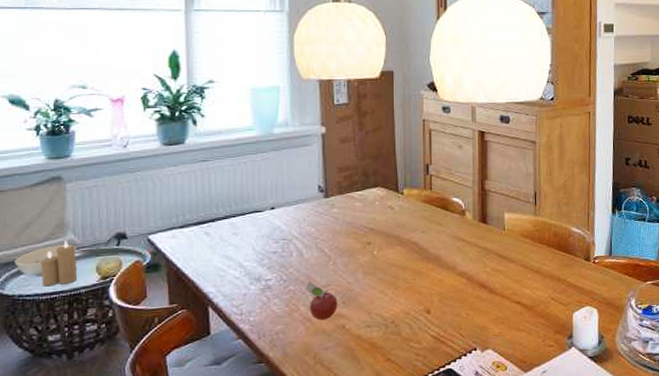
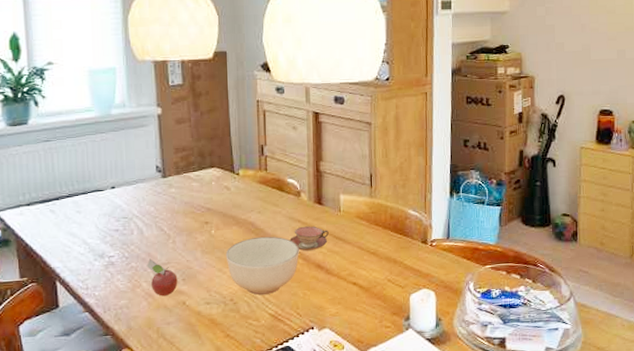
bowl: none [388,256,463,316] -> present [225,236,299,295]
teacup: none [453,245,493,271] -> present [289,226,329,251]

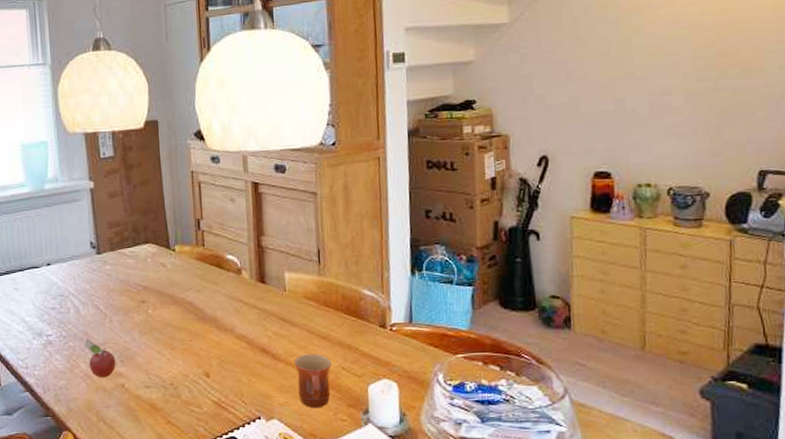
bowl: present [225,236,299,295] -> none [164,317,242,379]
teacup: present [289,226,329,251] -> none [231,306,274,334]
mug: none [345,268,379,317] -> present [293,354,331,408]

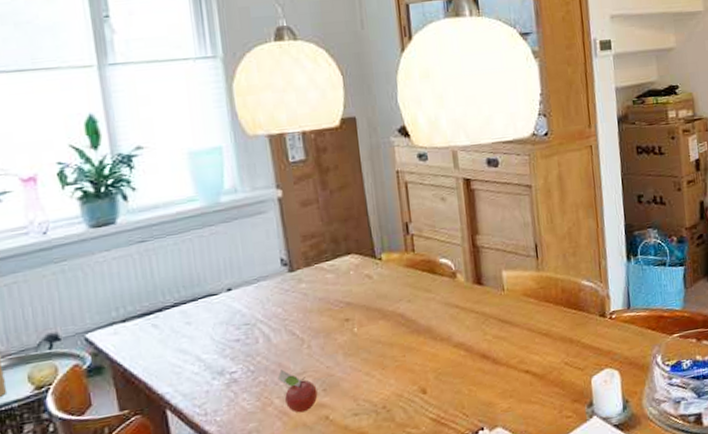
mug: present [293,354,331,408] -> none [515,352,555,410]

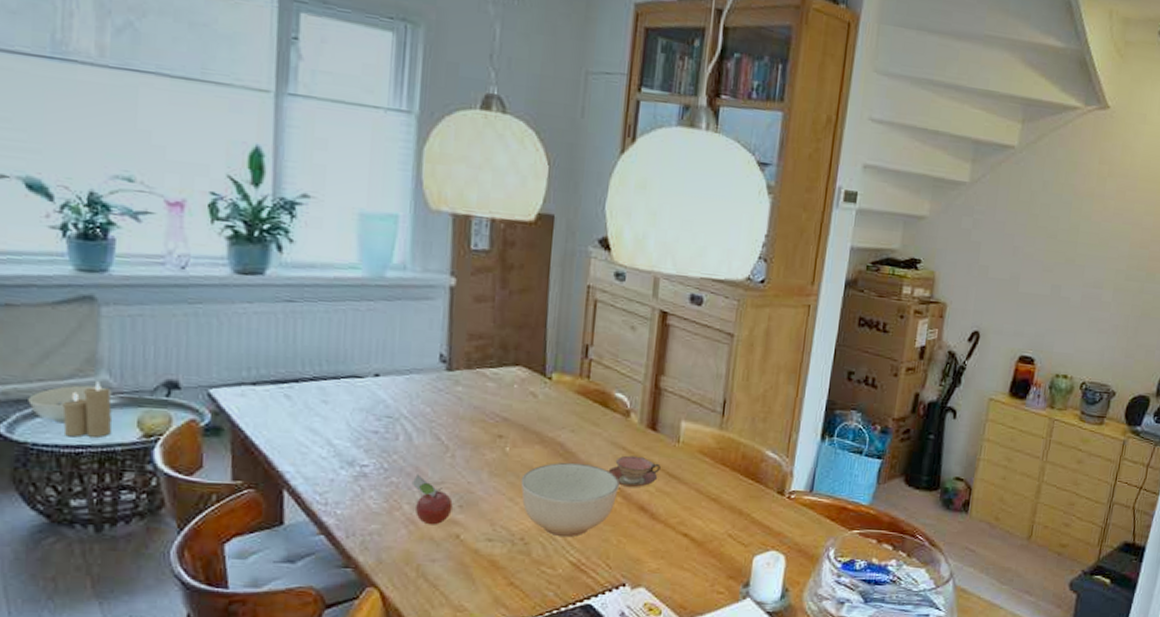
bowl: none [372,327,460,398] -> present [520,462,620,536]
teacup: none [447,310,493,341] -> present [608,455,661,488]

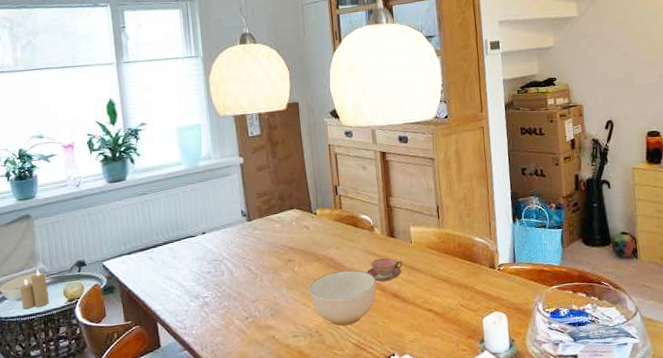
fruit: present [411,474,453,525] -> none [237,297,267,332]

